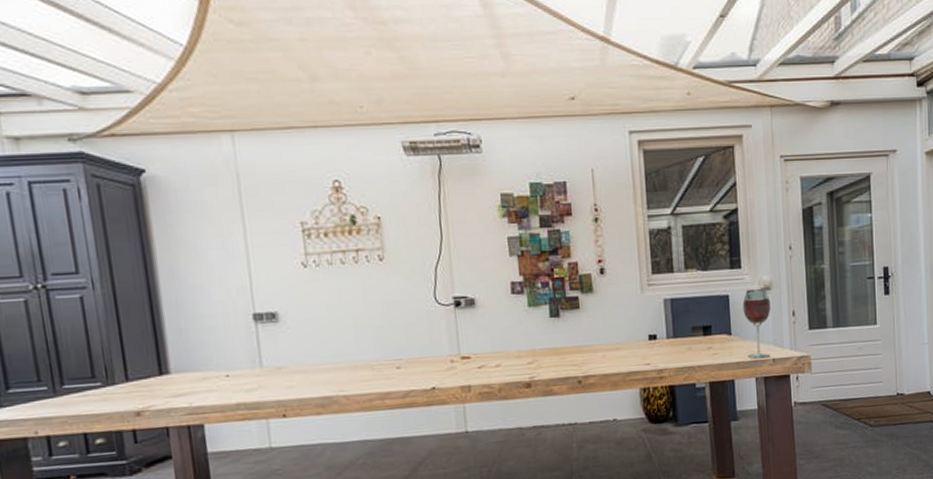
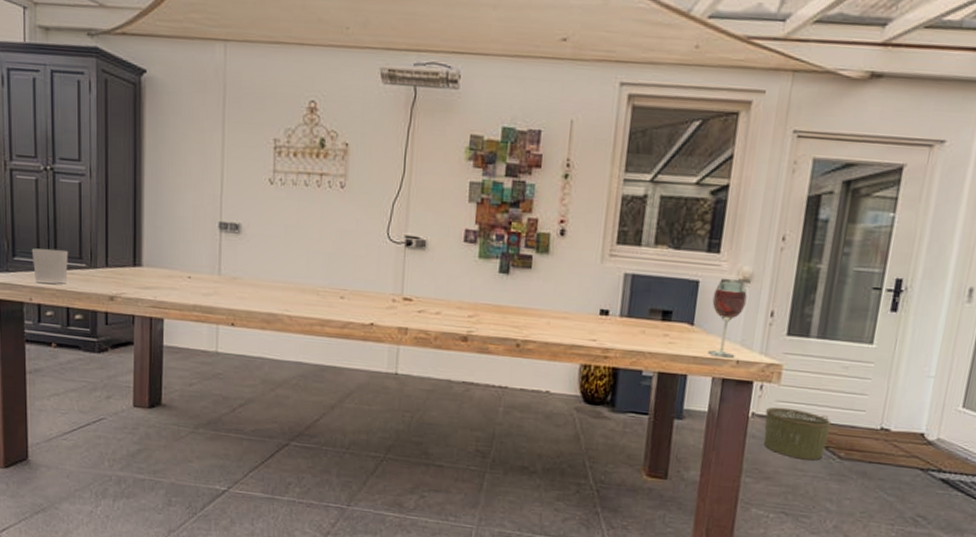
candle holder: none [29,371,80,414] -> present [31,248,68,285]
basket: none [804,391,859,435] -> present [763,406,832,461]

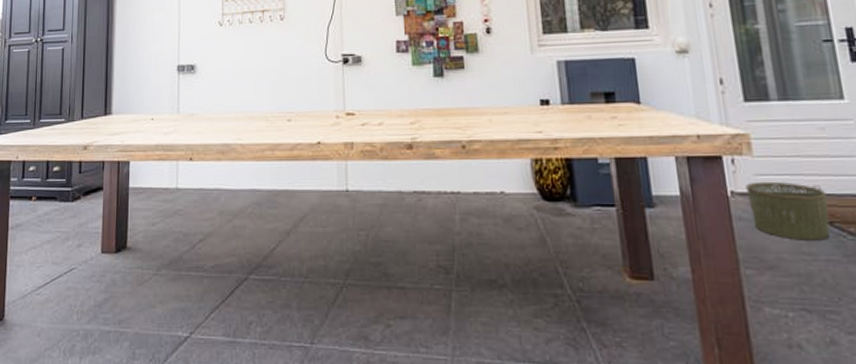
candle holder: present [31,248,68,285] -> none [20,108,50,142]
wineglass: present [708,279,748,358] -> none [652,52,694,134]

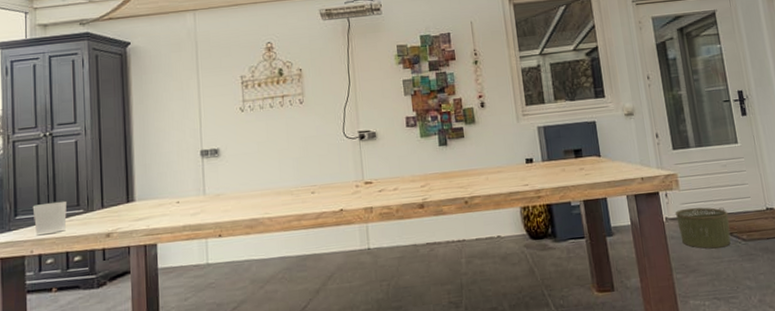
candle holder: none [20,108,50,142] -> present [32,200,67,236]

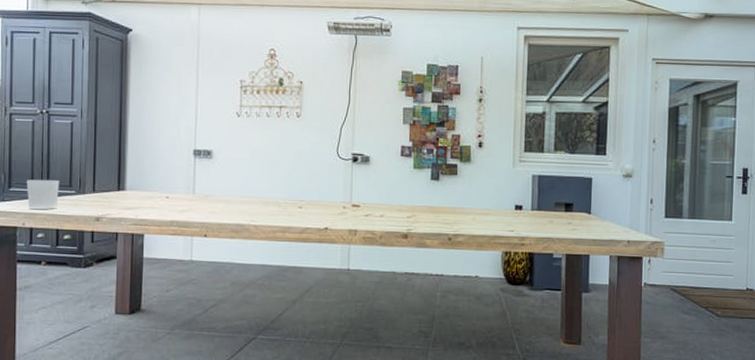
basket: present [675,207,731,249] -> none [654,276,708,320]

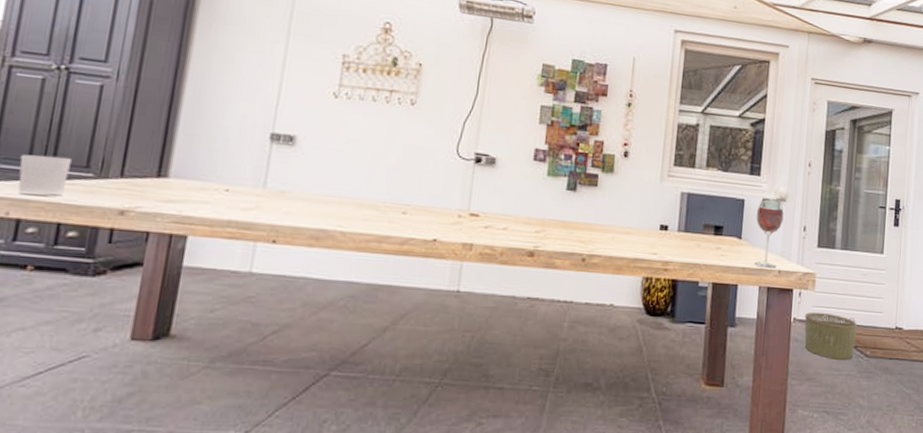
wineglass: none [604,175,631,239] -> present [754,198,784,269]
basket: none [654,276,708,320] -> present [804,311,858,360]

